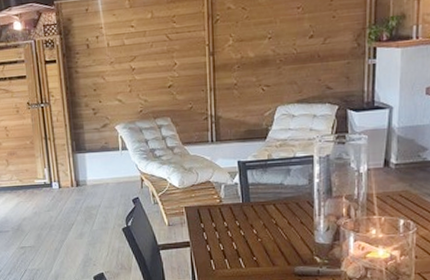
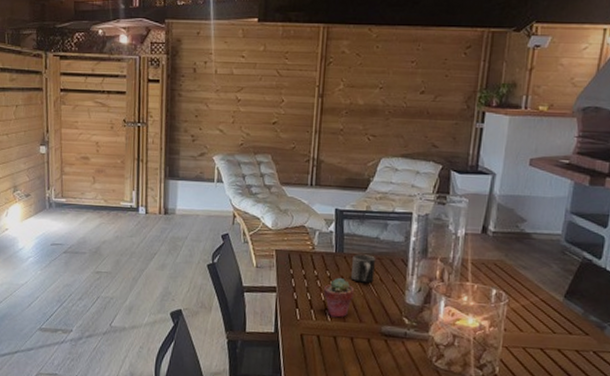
potted succulent: none [234,225,265,264] -> present [323,277,355,318]
mug: none [260,201,282,229] -> present [351,254,375,283]

